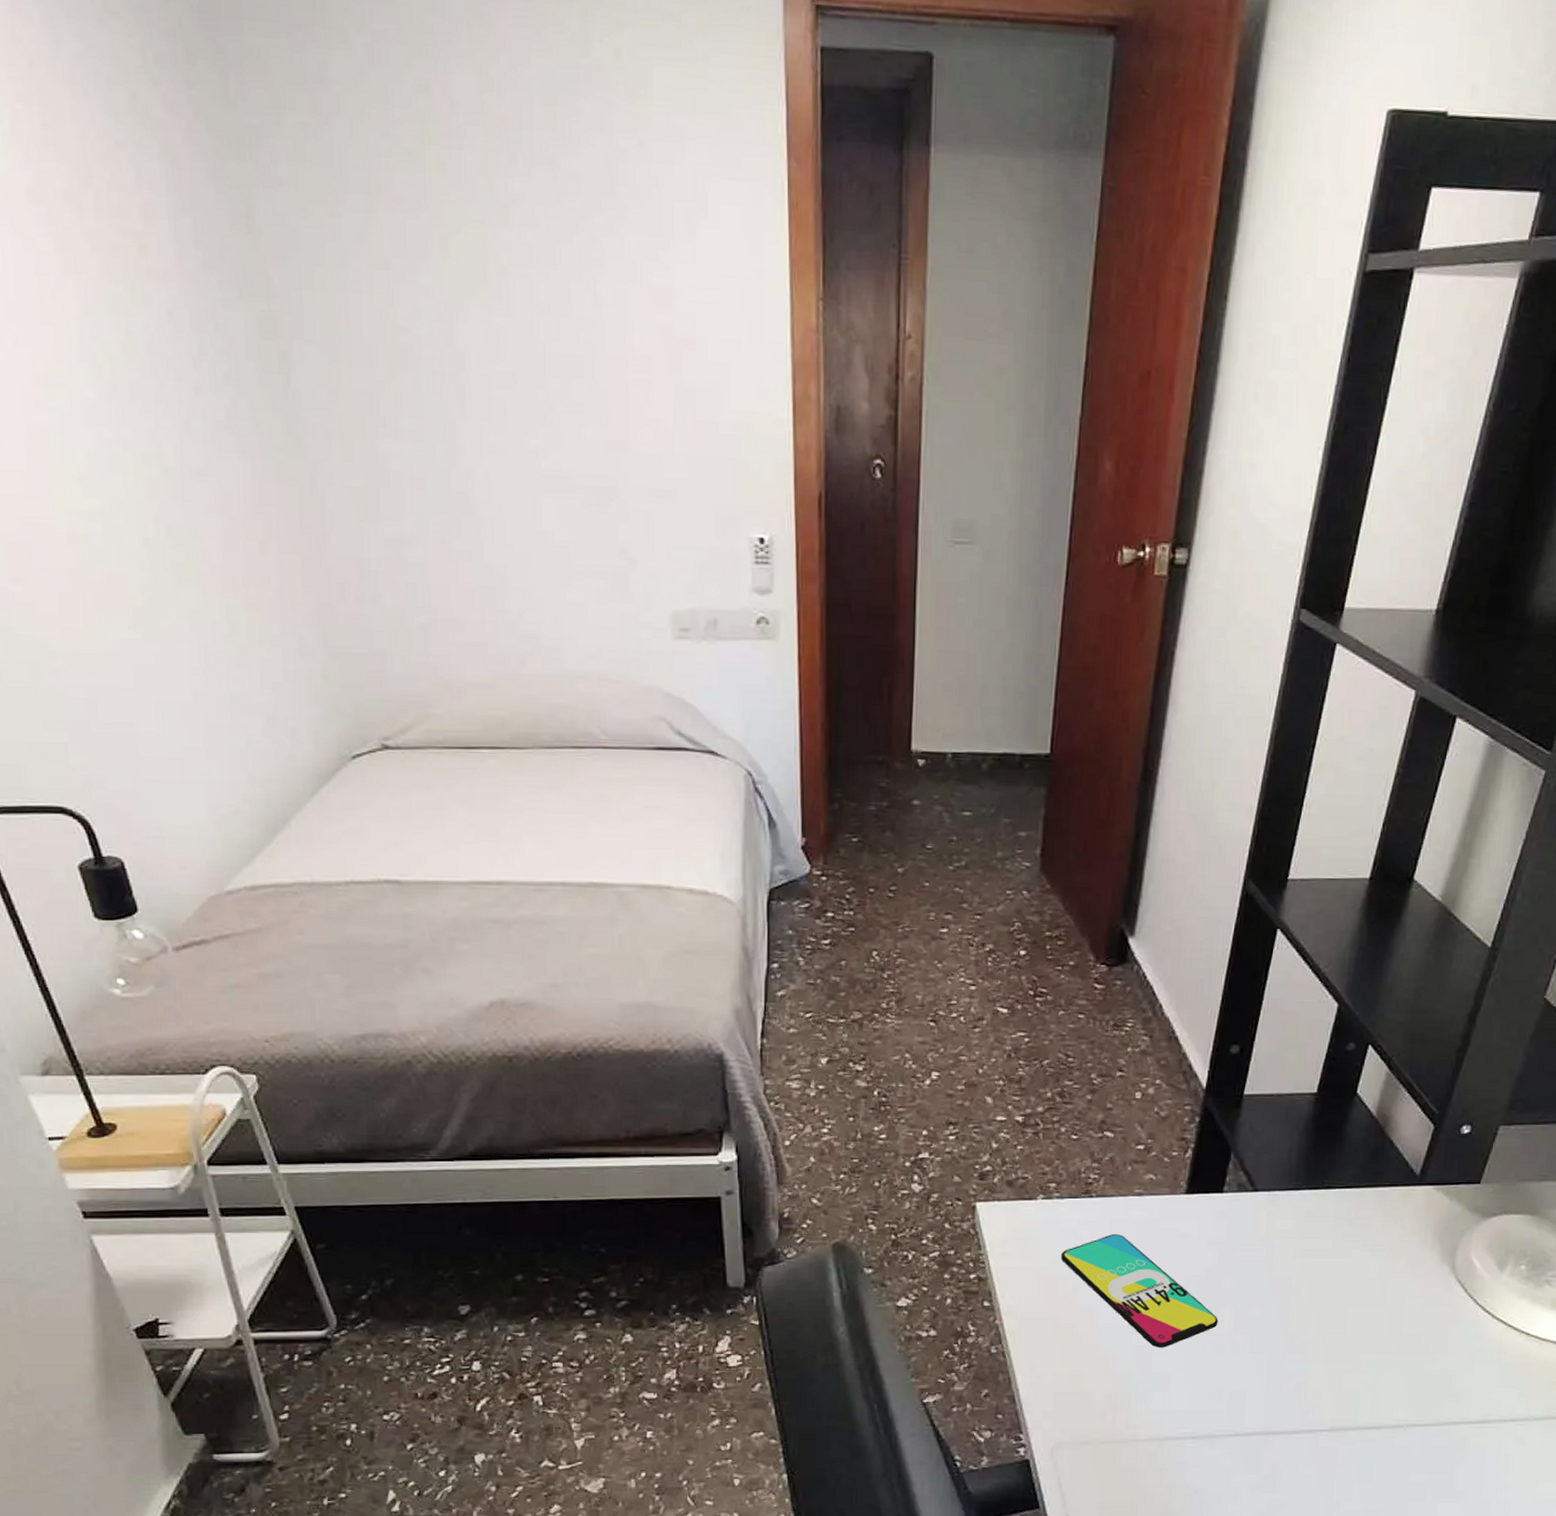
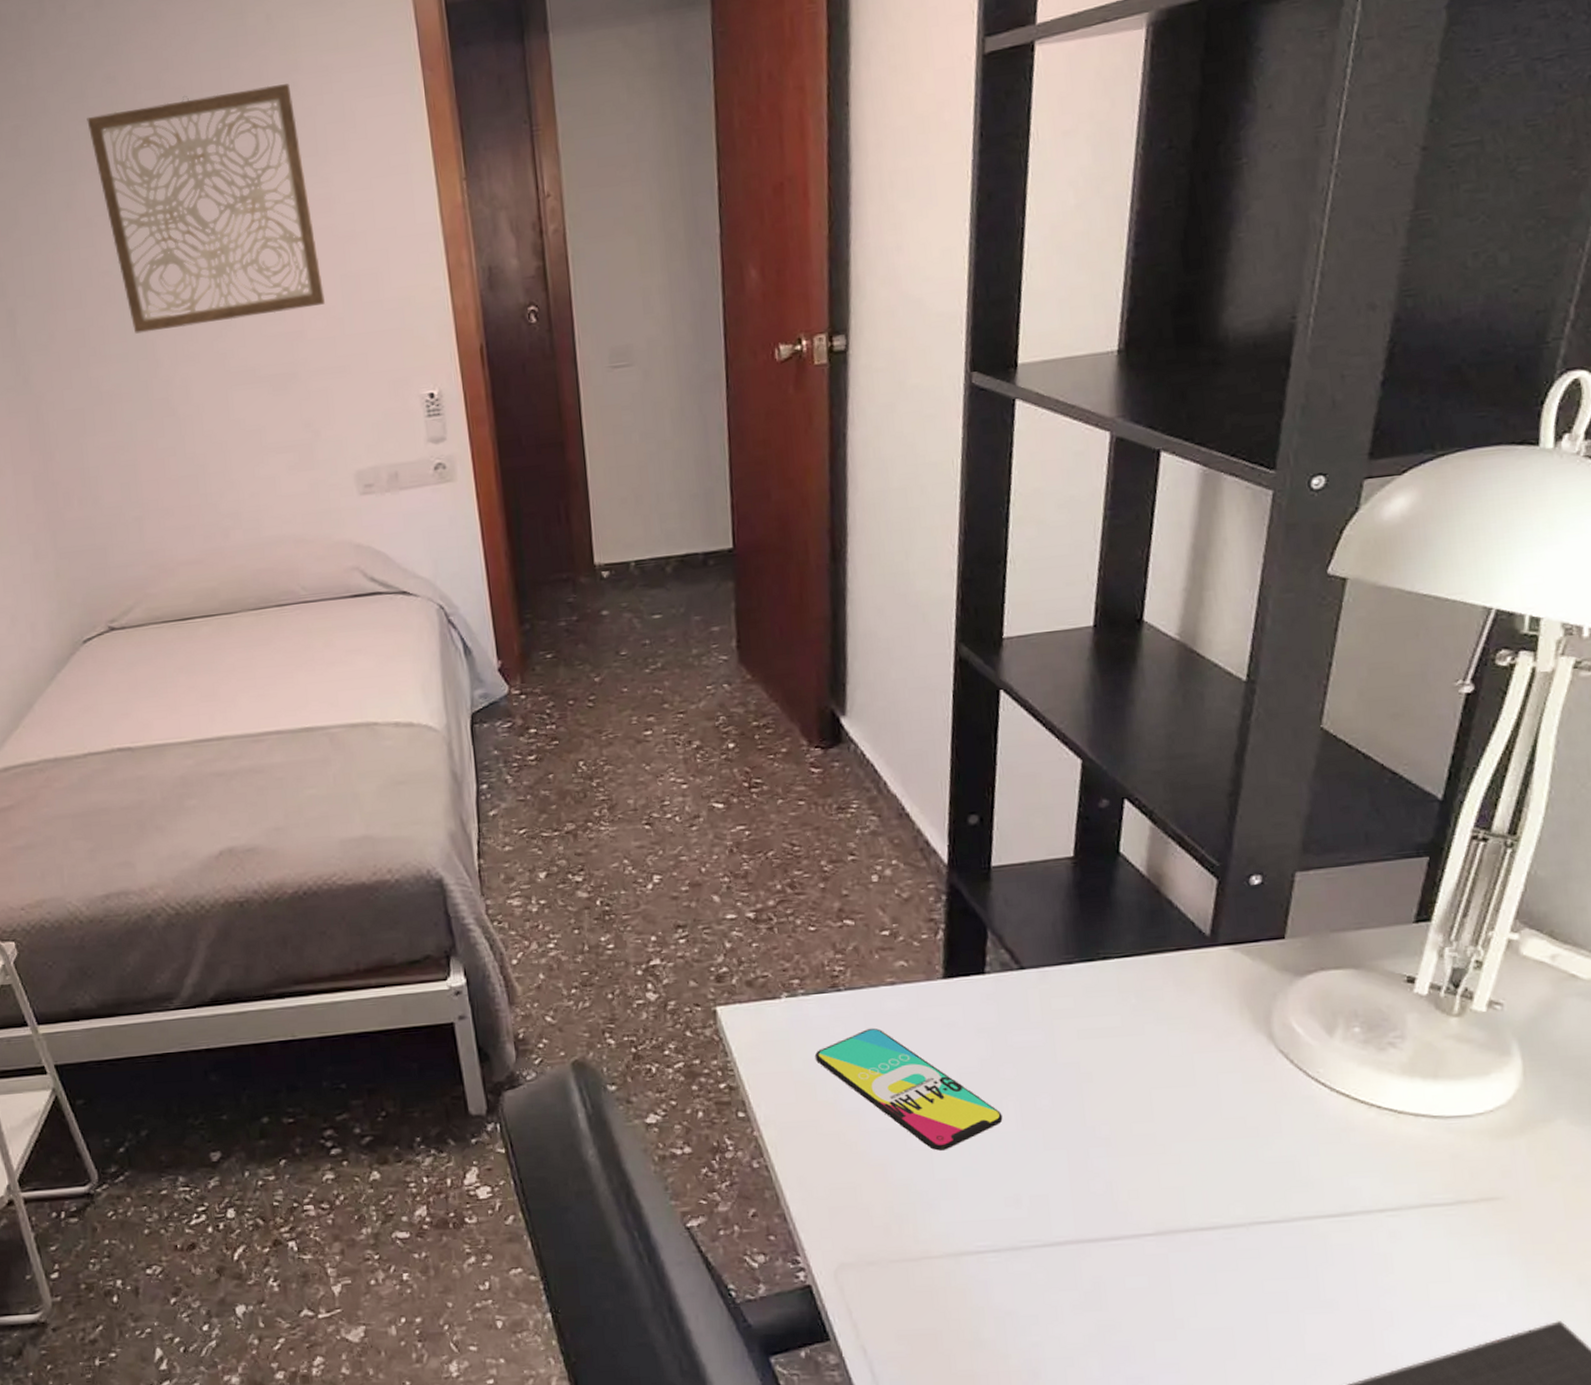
wall art: none [390,128,655,416] -> present [87,83,326,334]

